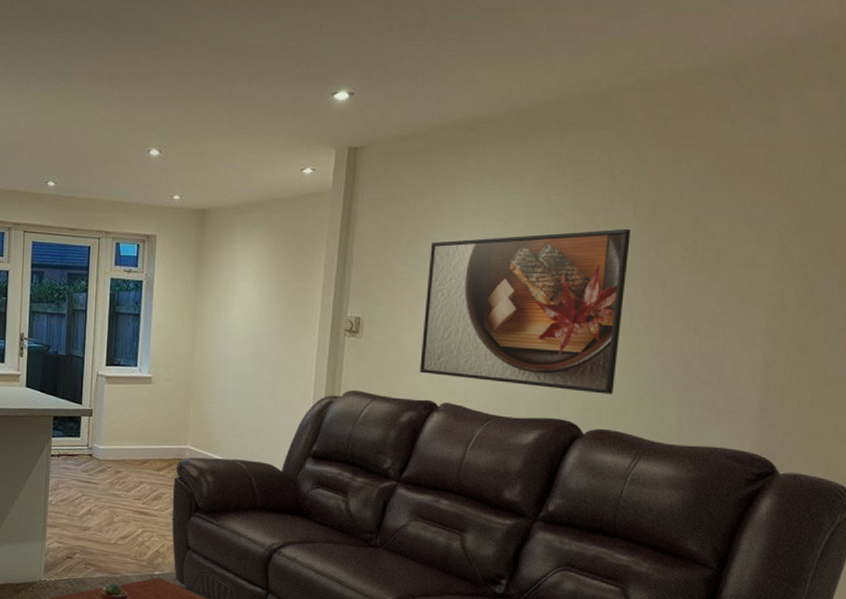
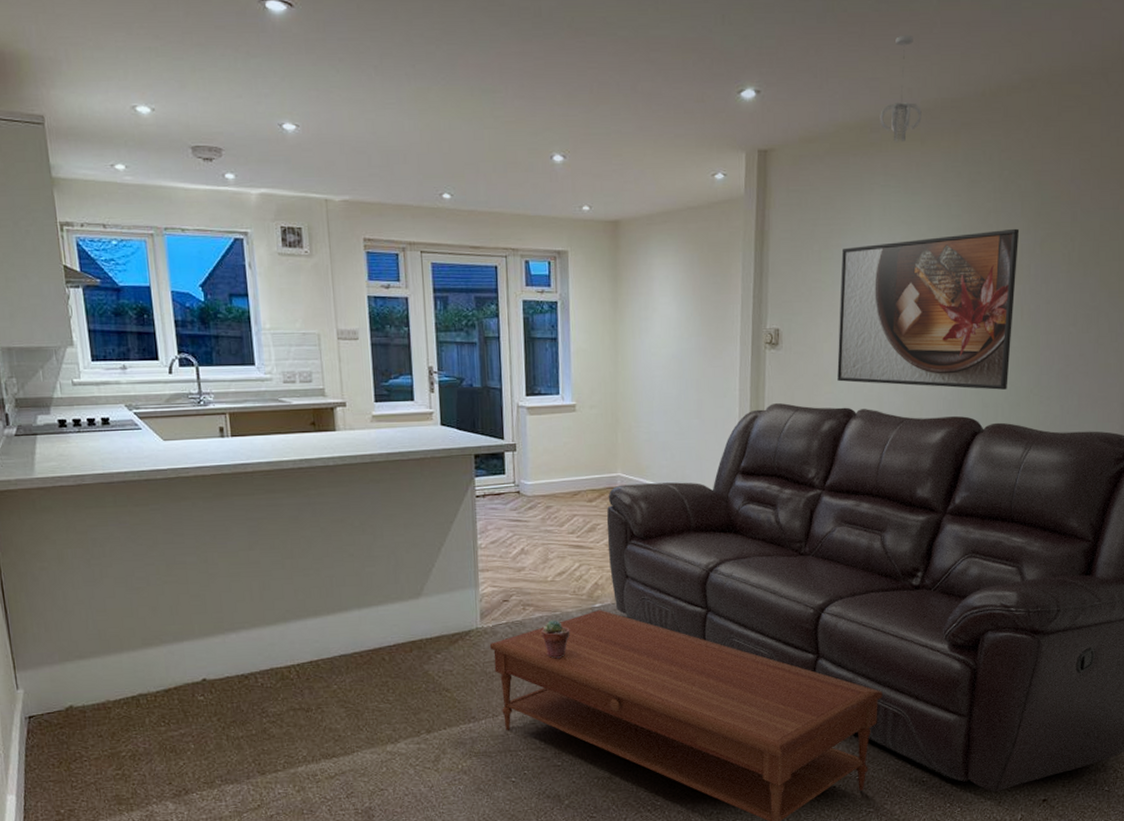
pendant light: none [477,40,523,142] -> present [880,35,922,143]

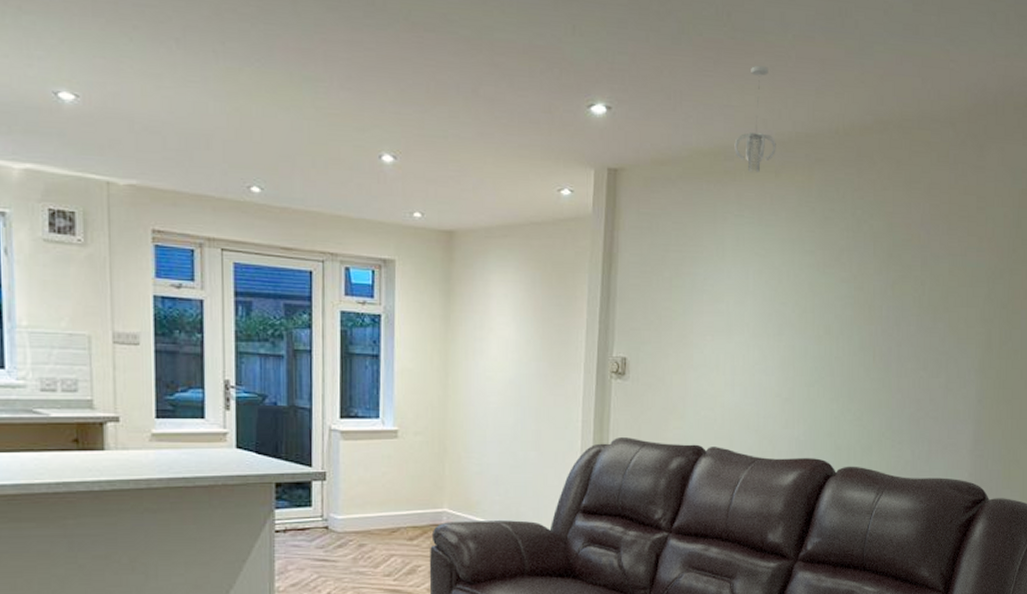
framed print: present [837,228,1020,390] -> none [687,268,872,432]

